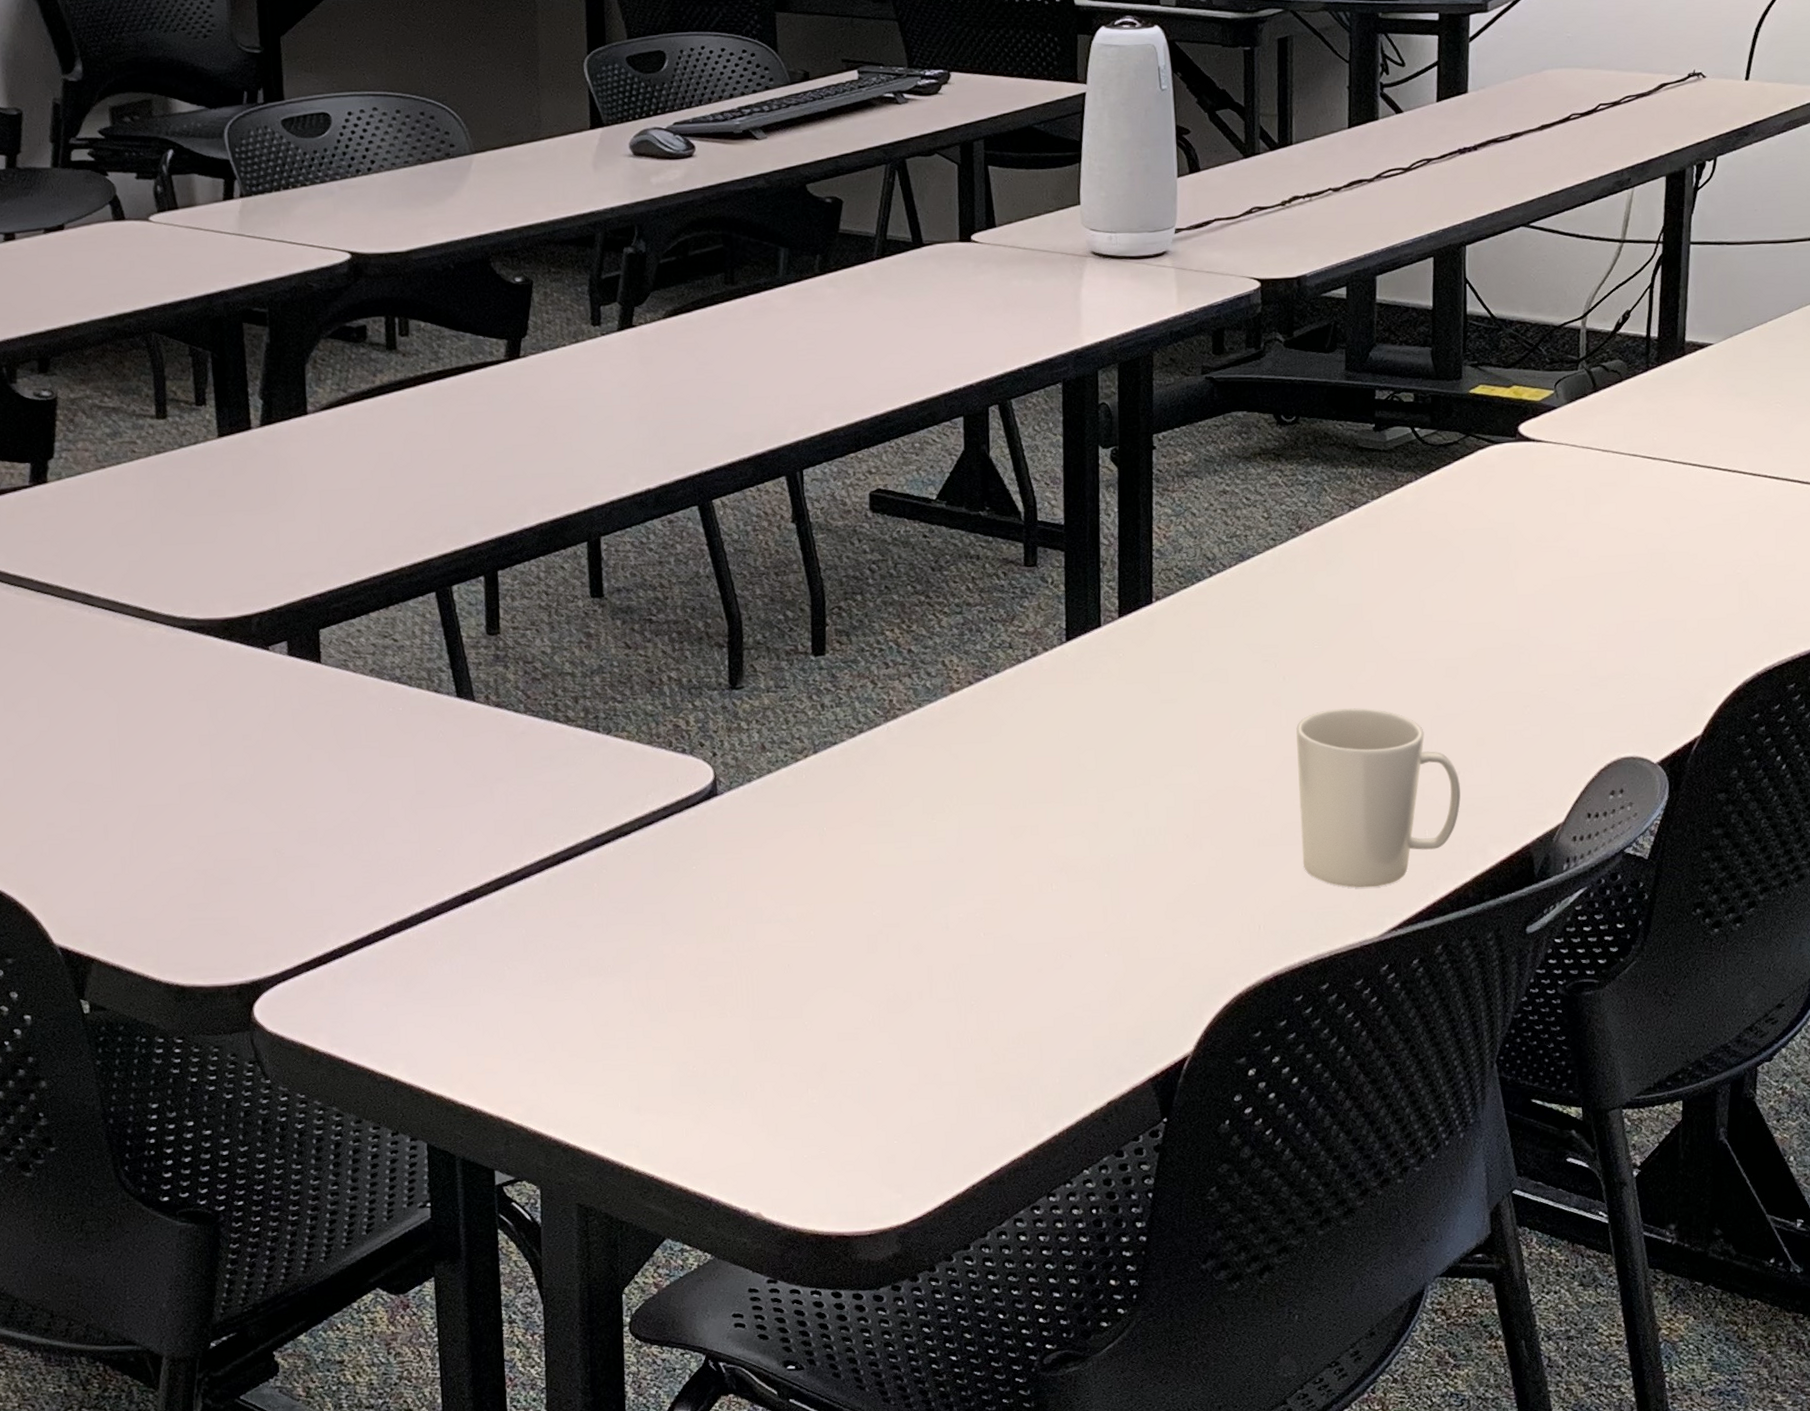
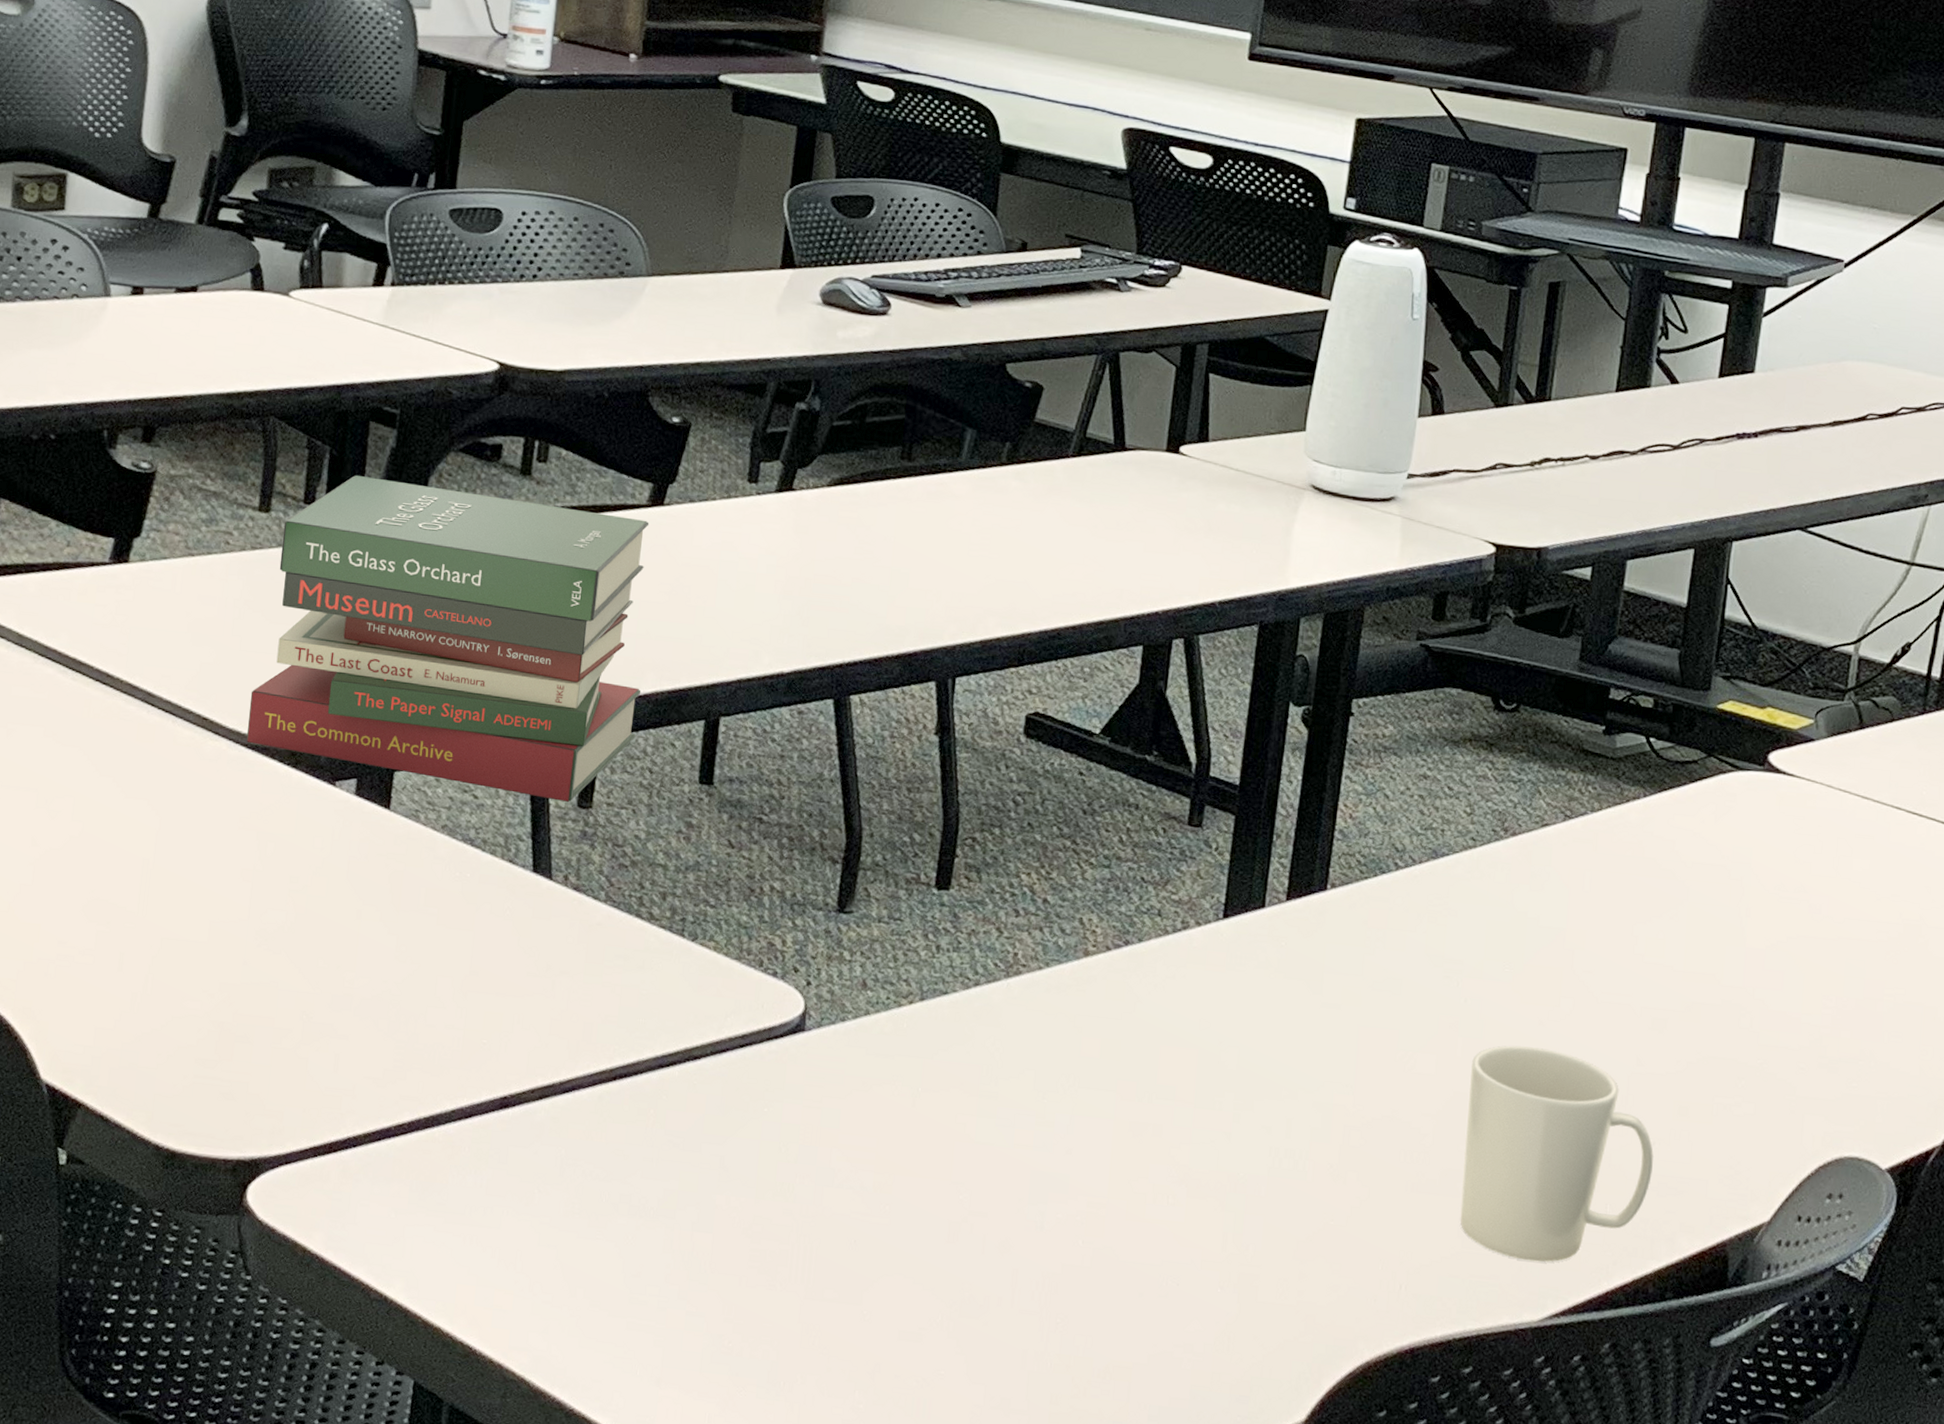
books: none [178,372,528,633] -> present [247,475,650,803]

